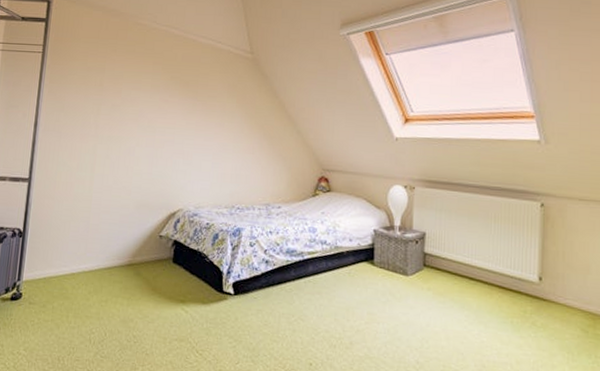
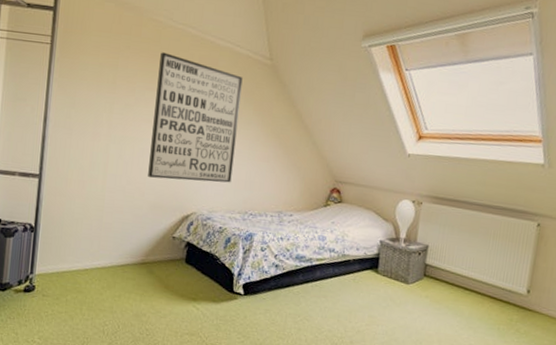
wall art: none [134,53,225,177] -> present [148,52,243,183]

